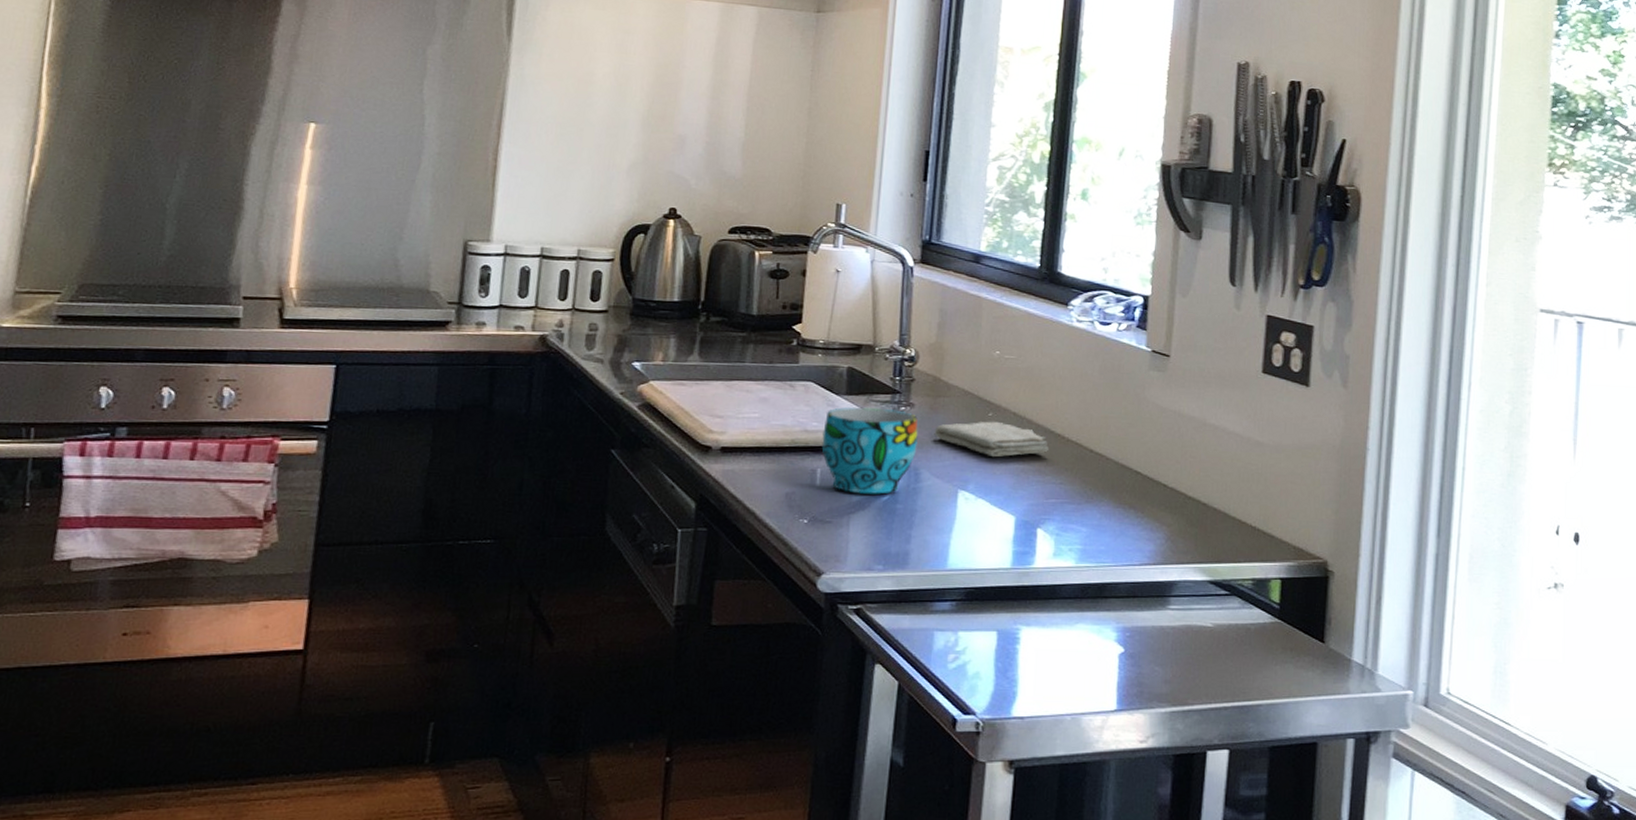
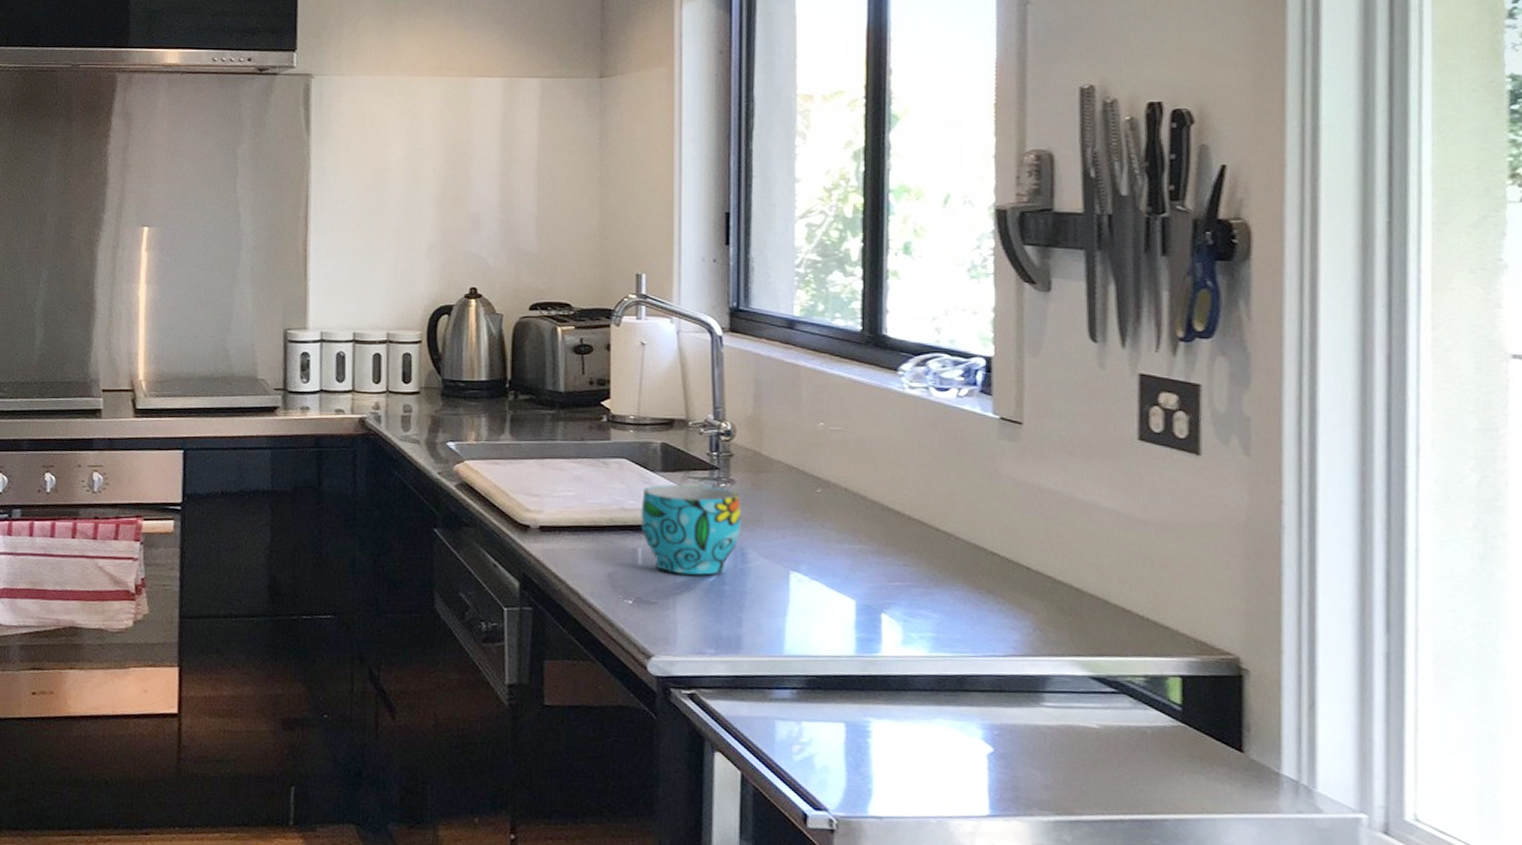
washcloth: present [934,421,1050,458] -> none [758,498,889,537]

